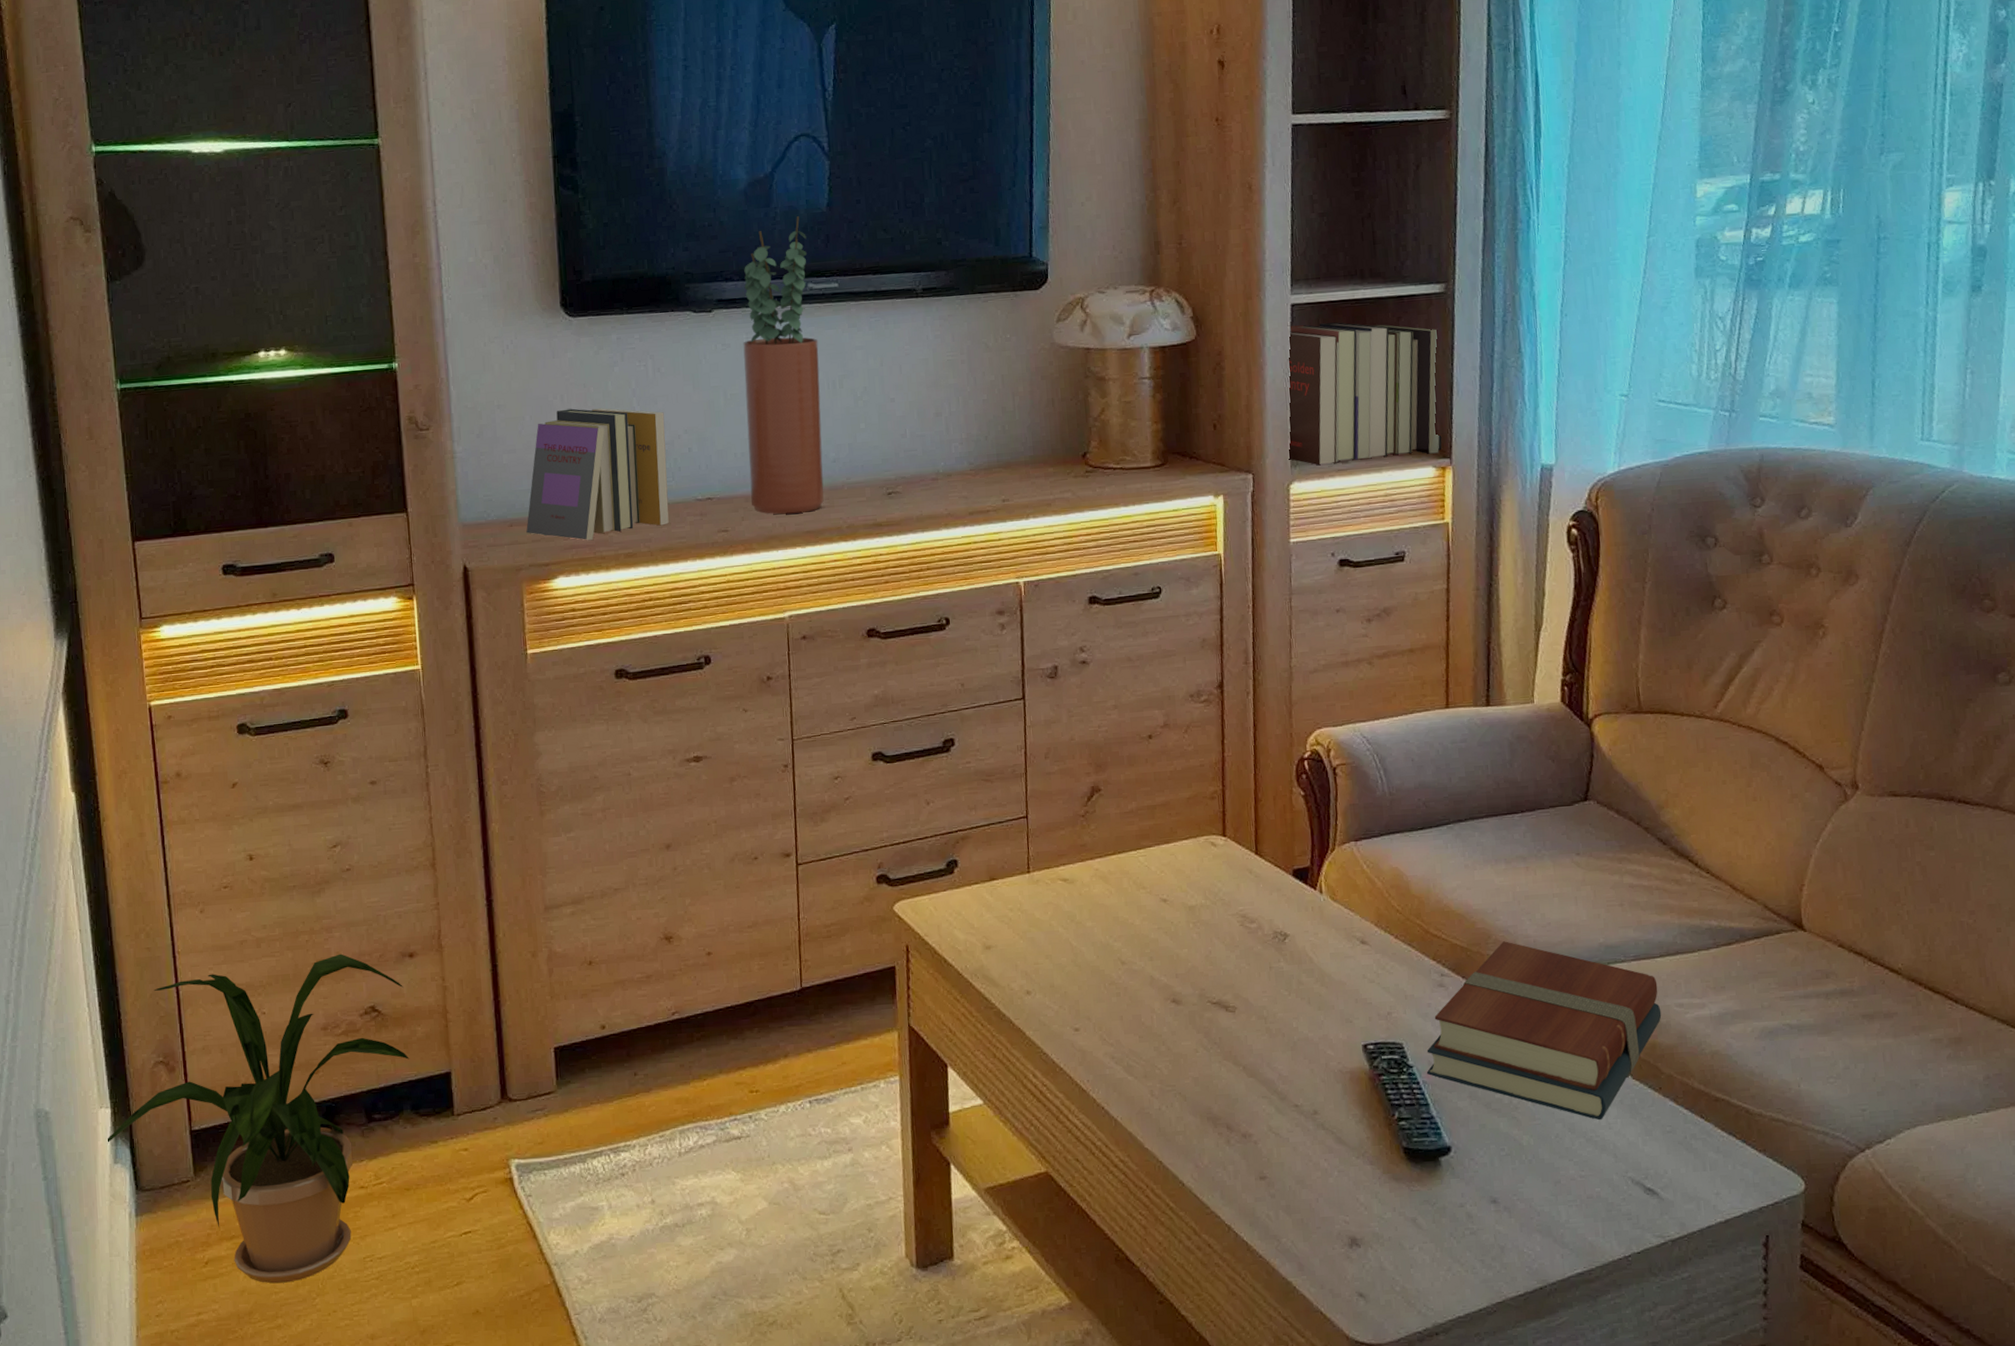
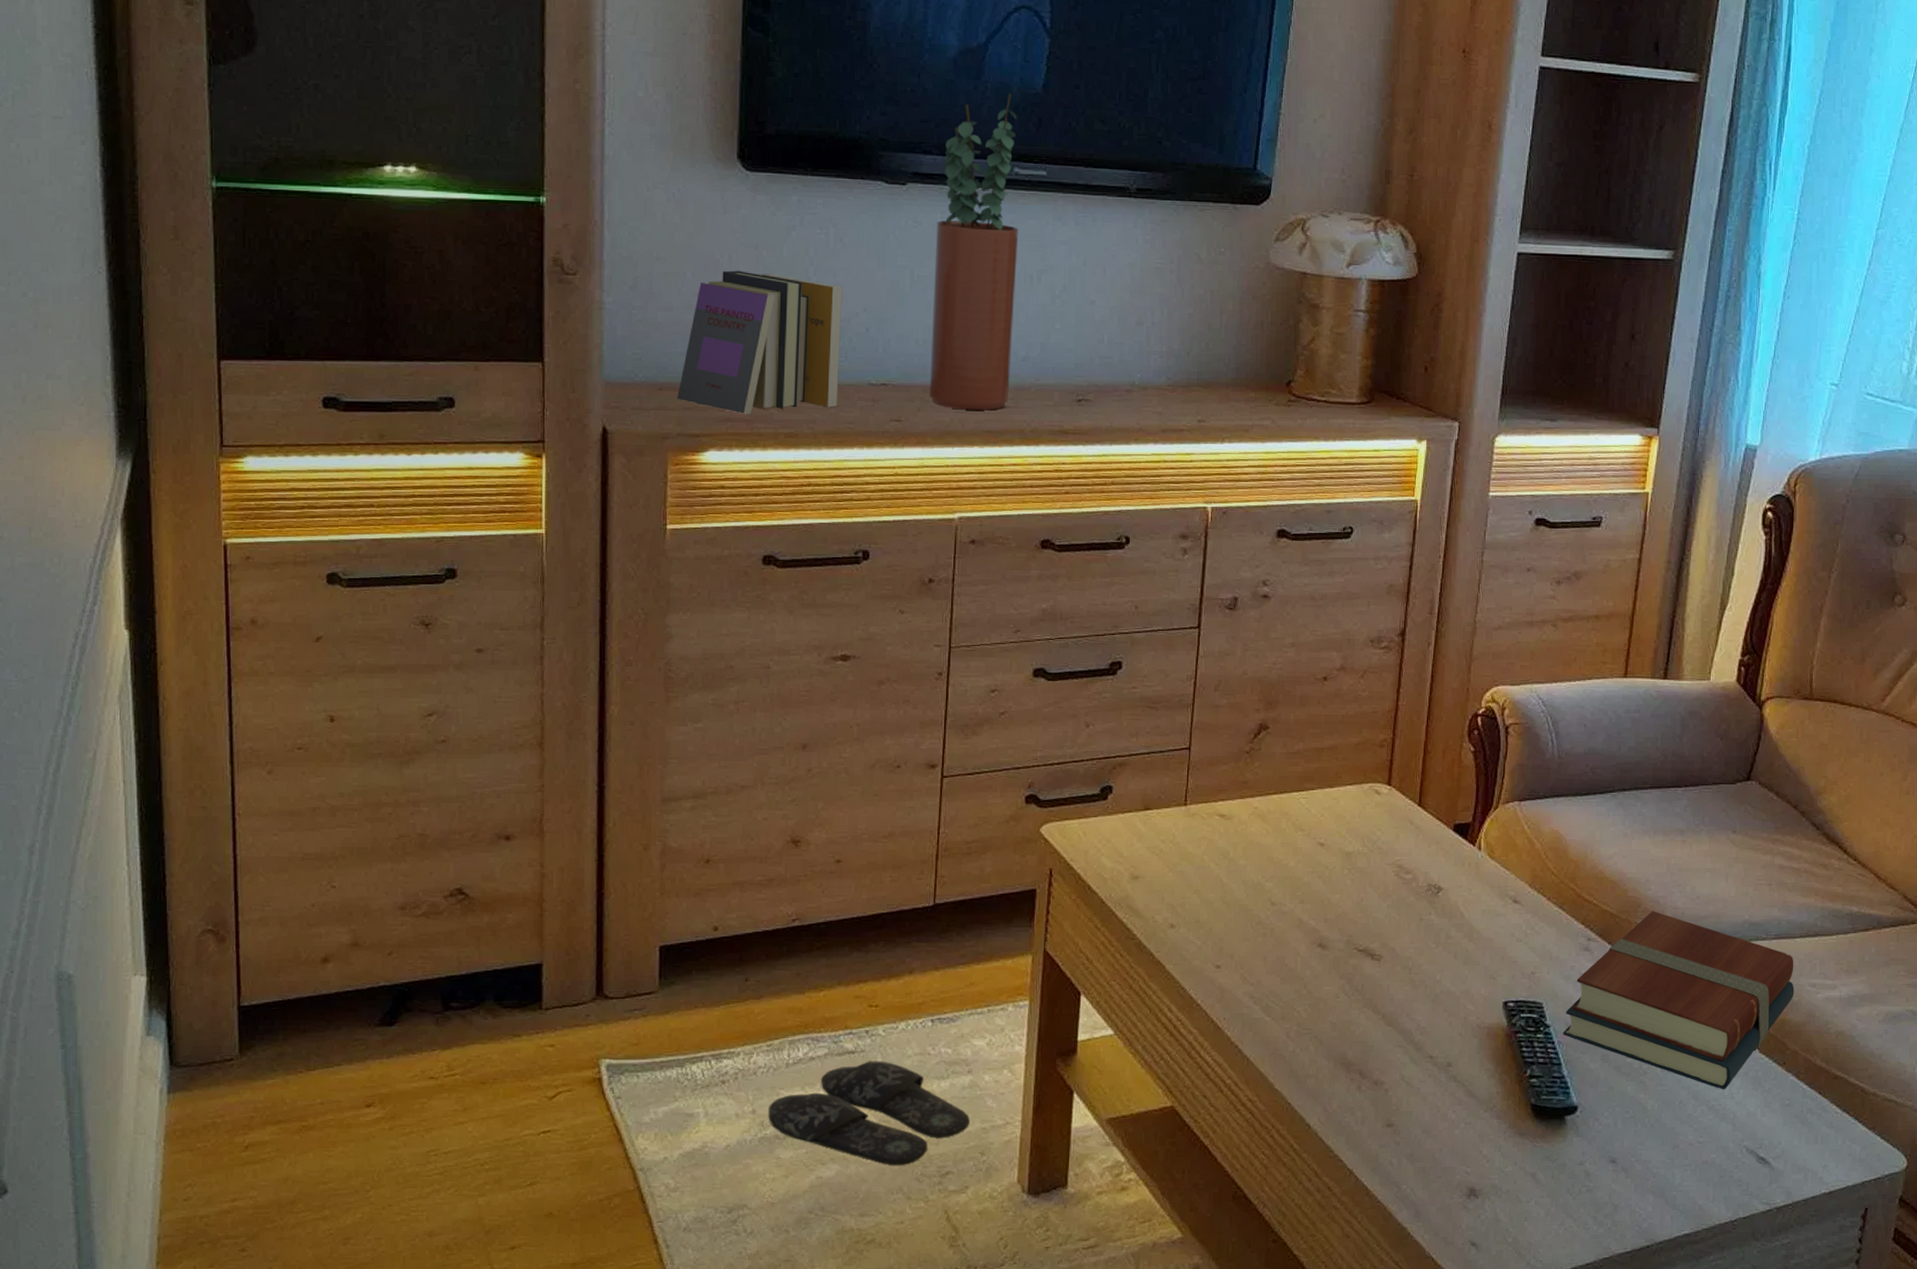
house plant: present [108,954,410,1284] -> none [141,830,497,1173]
slippers: none [666,1144,855,1246] -> present [768,1061,970,1165]
books: present [1288,322,1442,466] -> none [1497,274,1660,422]

